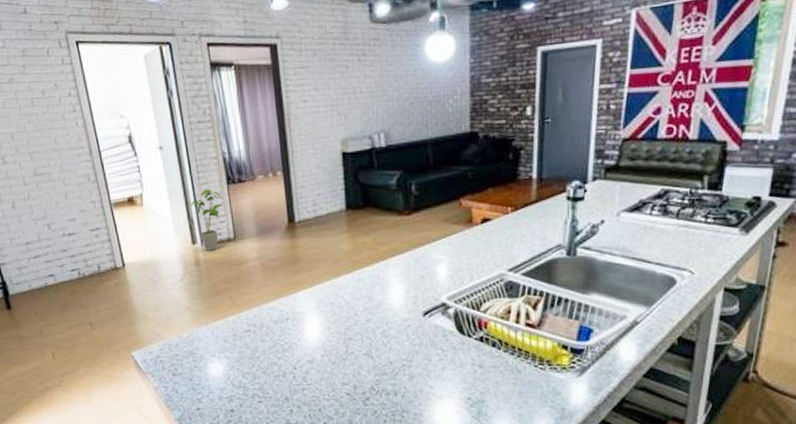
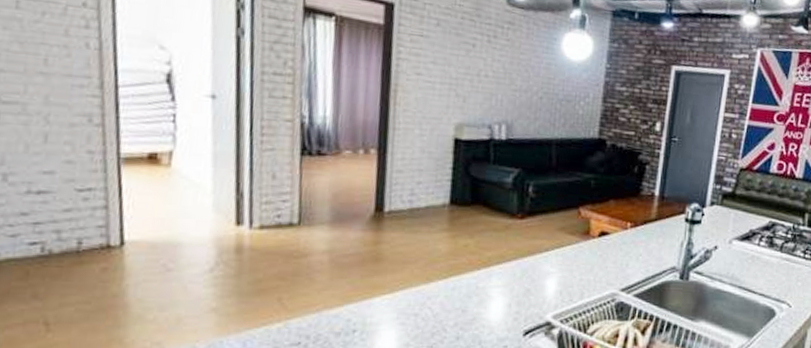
house plant: present [190,189,222,251] -> none [243,157,291,237]

